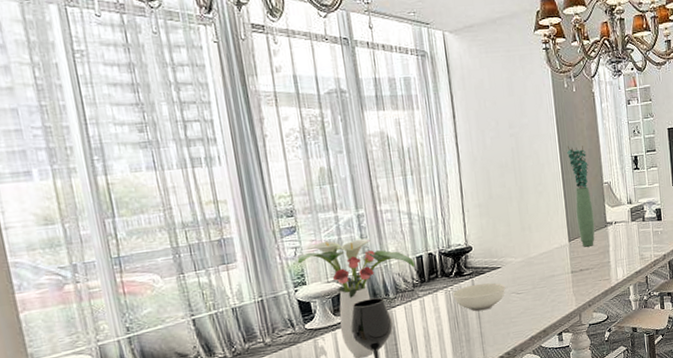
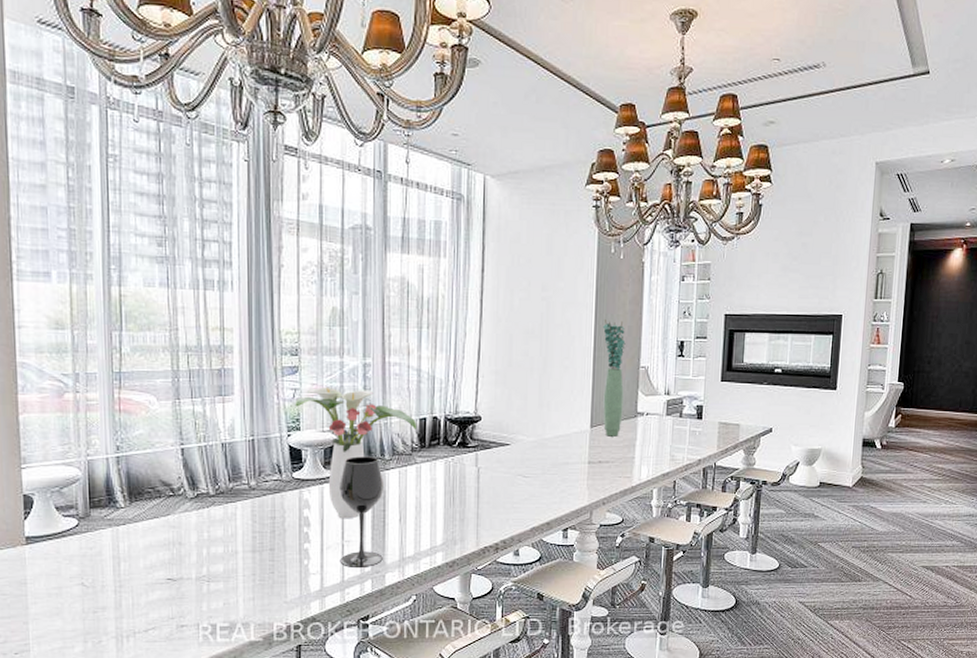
bowl: present [453,282,506,312] -> none [453,458,512,489]

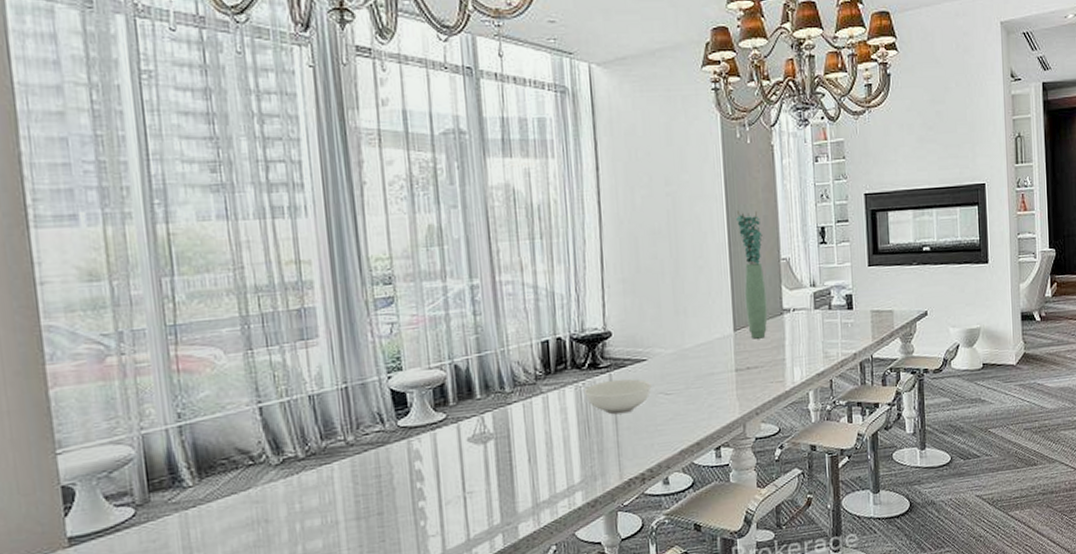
flower arrangement: present [295,386,418,519] -> none [393,315,540,467]
wineglass: present [340,456,383,569] -> none [454,391,514,523]
bowl: none [453,458,512,489] -> present [585,379,652,415]

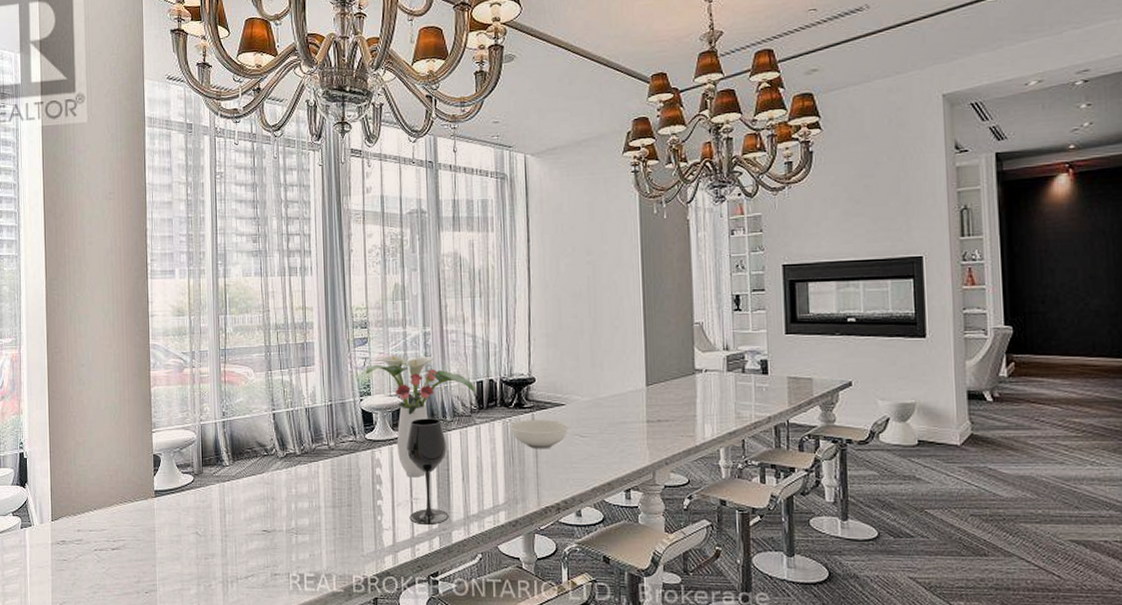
flower arrangement: none [393,315,540,467] -> present [365,355,475,478]
wineglass: none [454,391,514,523] -> present [406,418,449,526]
vase: present [736,211,768,339] -> none [651,278,680,395]

